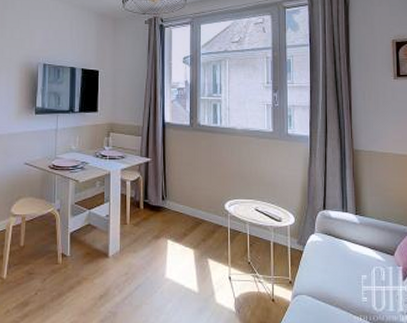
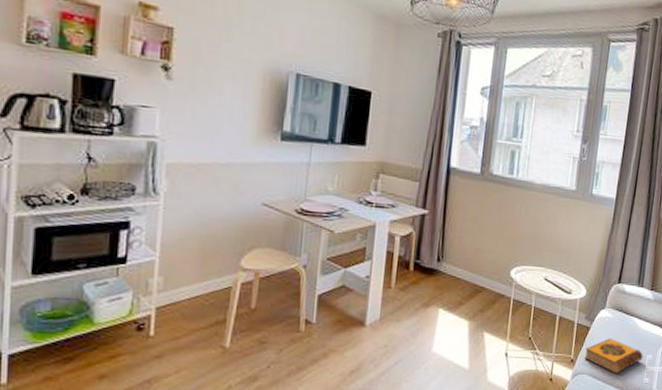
hardback book: none [301,260,358,294] -> present [584,338,643,374]

